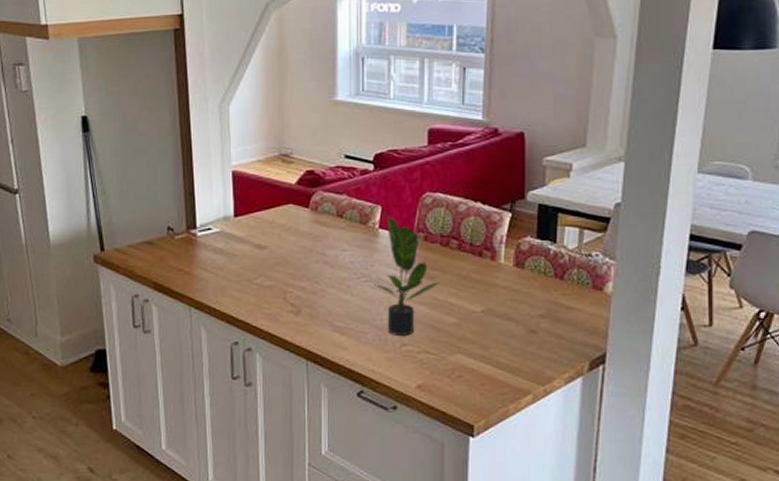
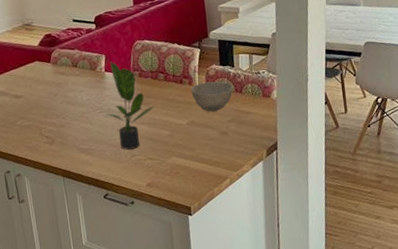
bowl: none [492,258,552,300] -> present [191,81,234,112]

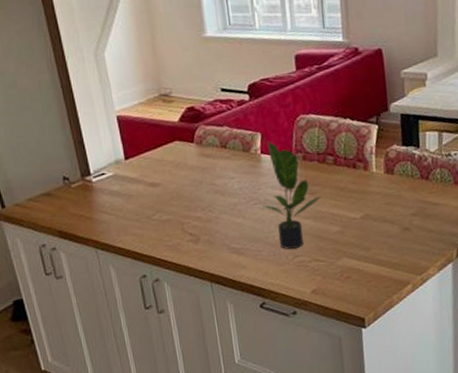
bowl: present [191,81,234,112] -> none [366,165,419,203]

